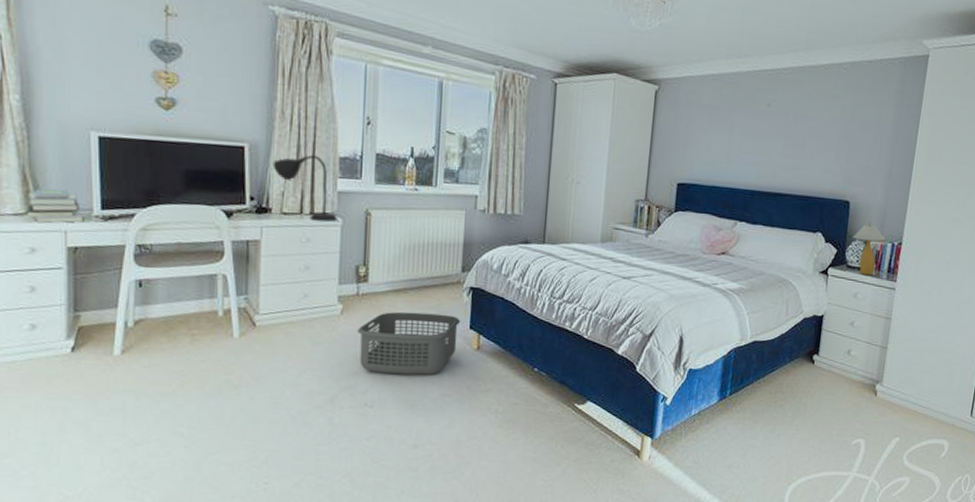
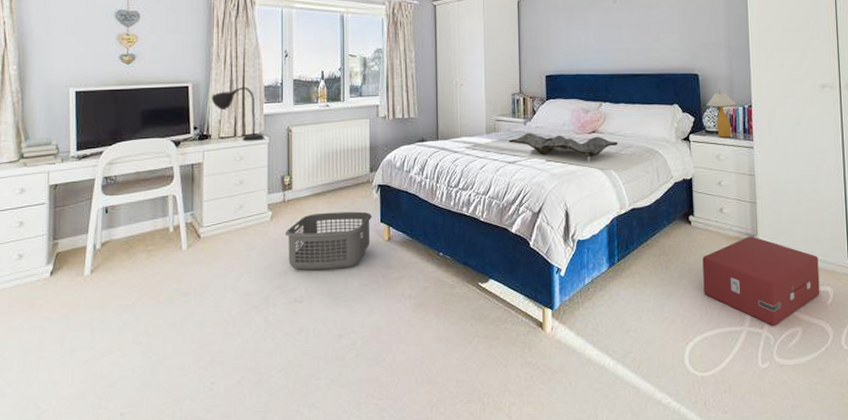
throw blanket: none [574,246,786,301] -> present [464,133,654,172]
suitcase: none [815,381,941,474] -> present [702,236,820,326]

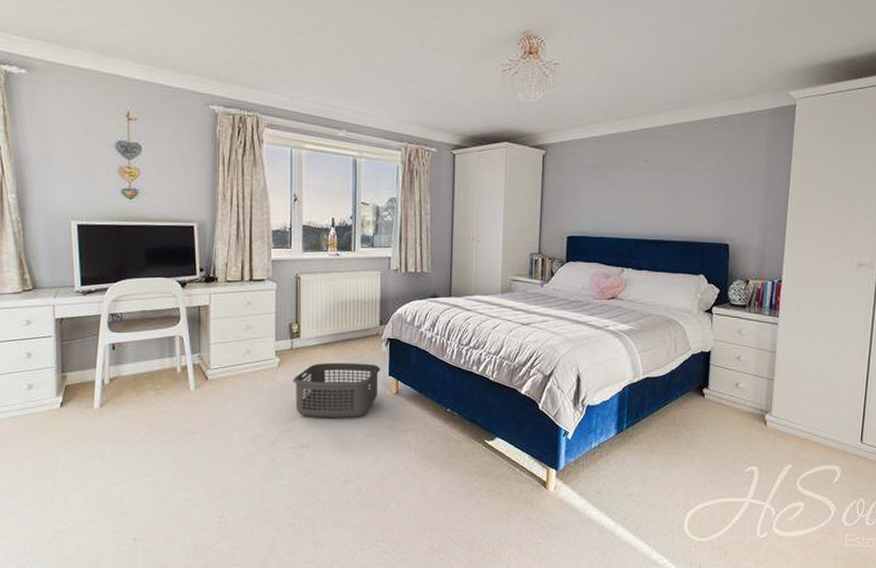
books: present [20,137,63,168] -> none [24,270,68,300]
desk lamp: present [211,87,266,142] -> none [217,230,274,288]
throw blanket: present [464,133,654,172] -> none [477,295,673,341]
suitcase: present [702,236,820,326] -> none [710,412,831,499]
table lamp: present [707,90,736,138] -> none [734,262,766,312]

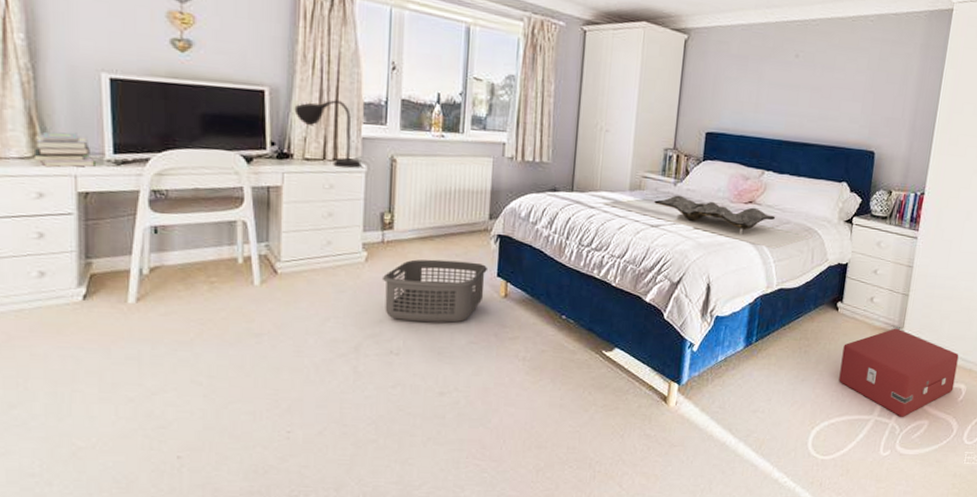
books: none [24,270,68,300] -> present [35,131,95,168]
desk lamp: none [217,230,274,288] -> present [294,100,363,169]
throw blanket: none [477,295,673,341] -> present [602,195,812,249]
suitcase: none [710,412,831,499] -> present [839,328,959,417]

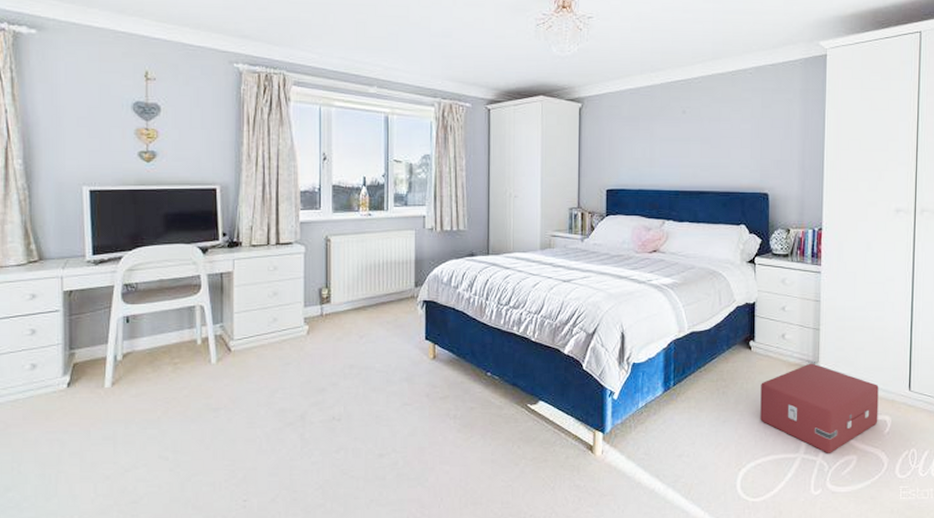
books: present [35,131,95,168] -> none [29,239,78,272]
desk lamp: present [294,100,363,169] -> none [241,191,302,251]
clothes hamper: present [381,259,489,323] -> none [322,328,417,387]
throw blanket: present [602,195,812,249] -> none [516,250,717,294]

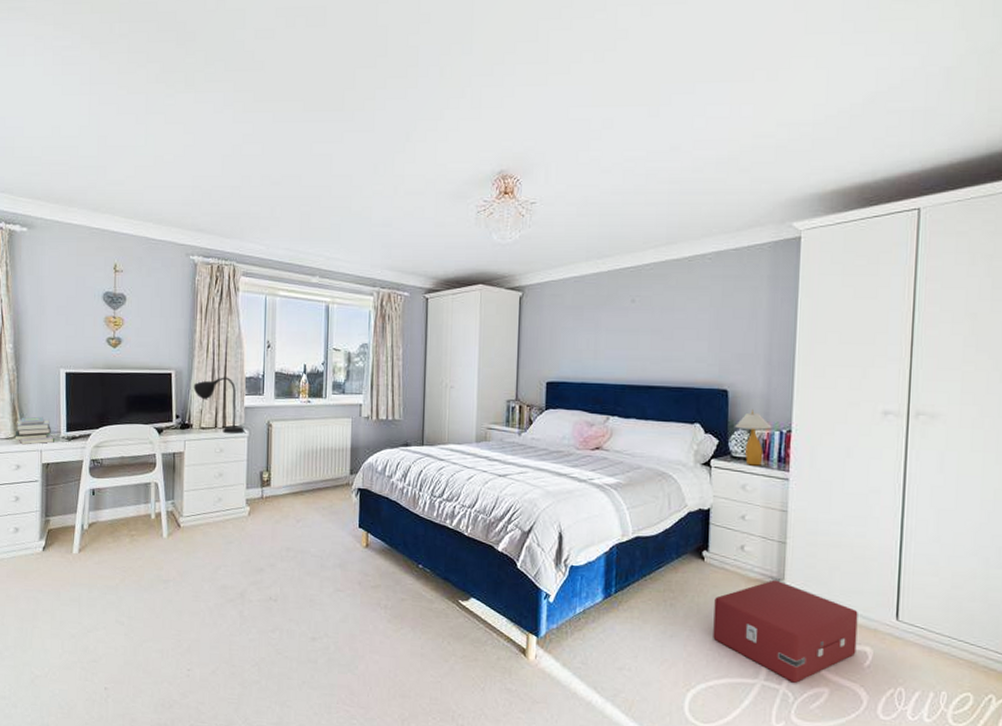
books: none [29,239,78,272] -> present [16,416,54,445]
desk lamp: none [241,191,302,251] -> present [193,377,246,435]
table lamp: none [775,211,806,261] -> present [735,410,772,466]

